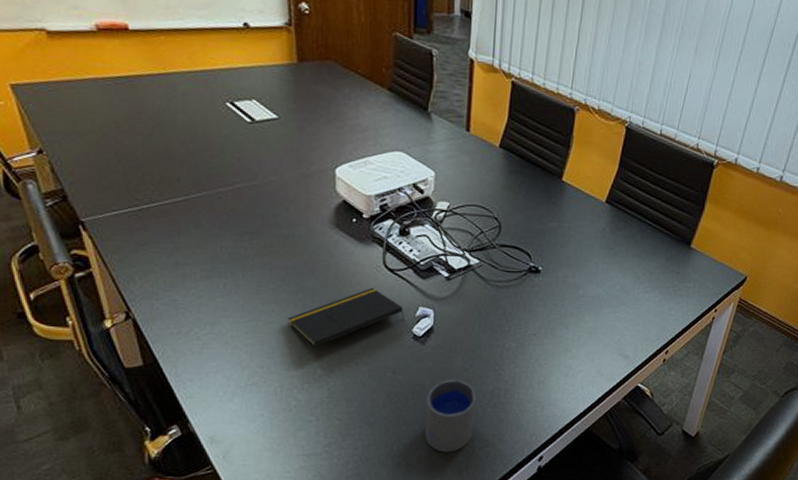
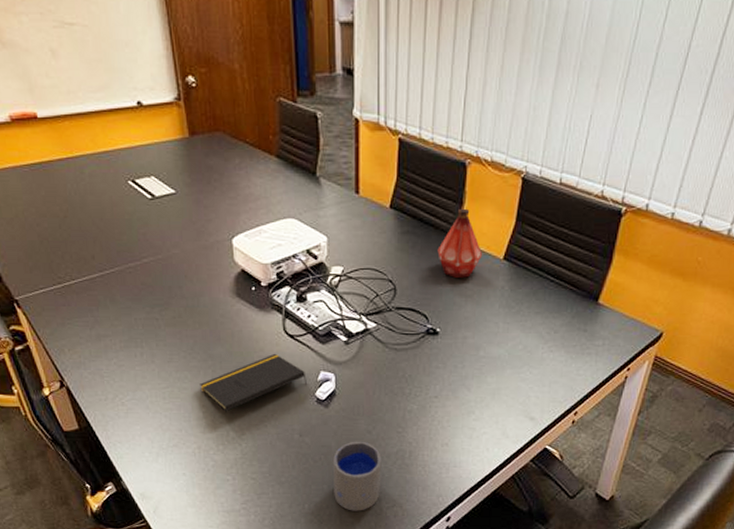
bottle: none [543,152,587,219] -> present [437,208,483,279]

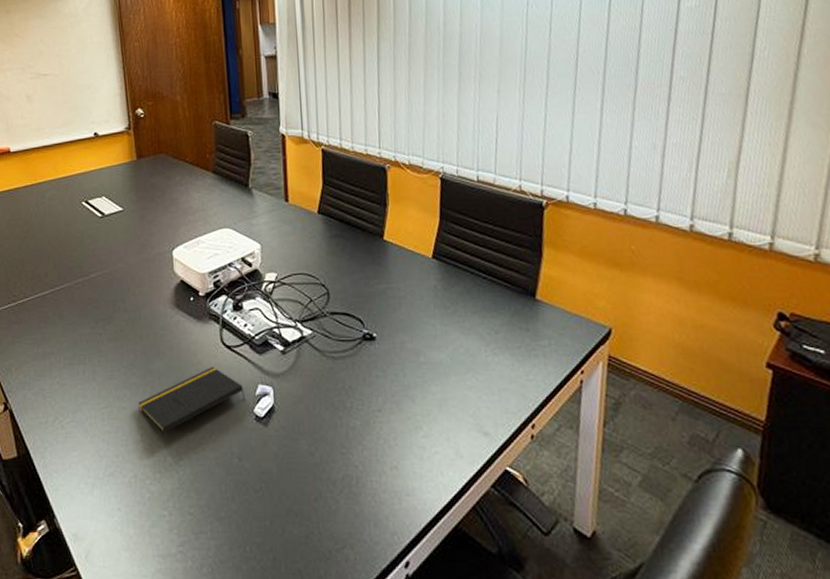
cup: present [333,441,381,511] -> none [275,465,328,555]
bottle: present [437,208,483,279] -> none [366,209,412,280]

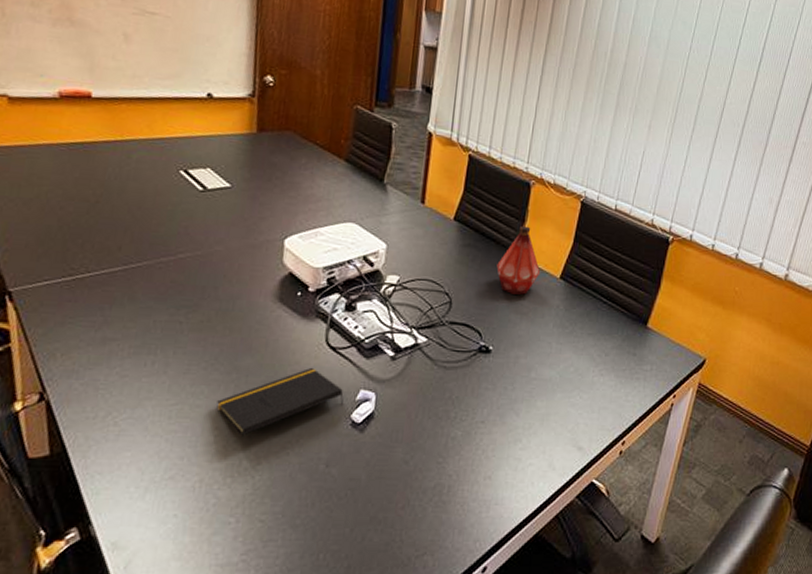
bottle: none [366,209,412,280] -> present [496,225,541,296]

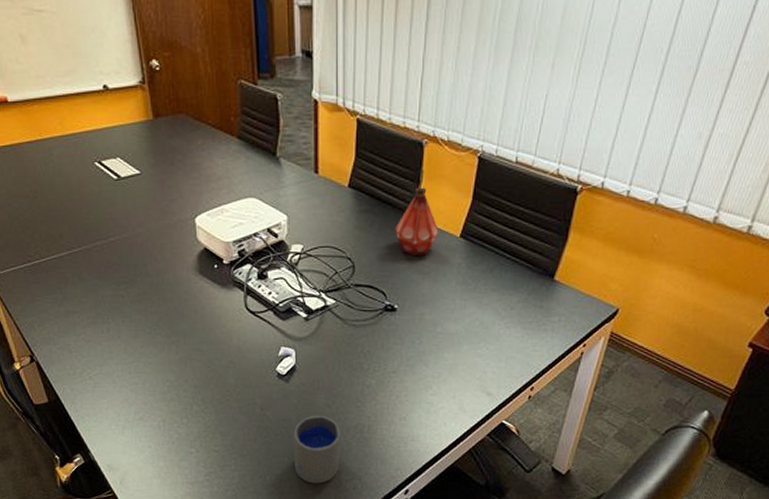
notepad: present [216,367,344,436] -> none [164,329,268,386]
cup: none [356,473,417,562] -> present [294,415,341,484]

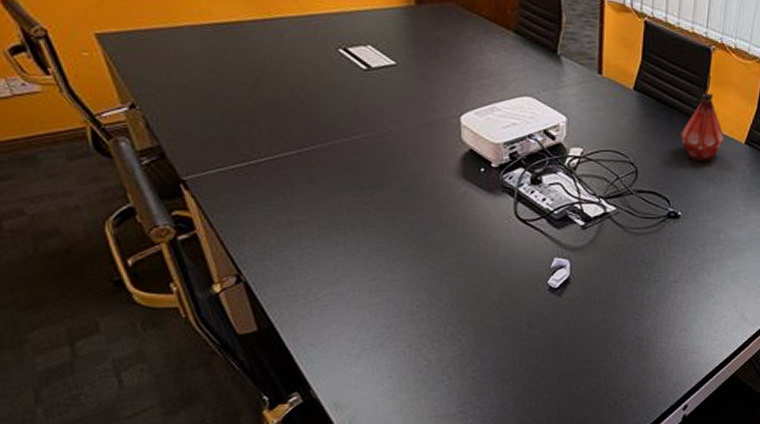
cup: present [294,415,341,484] -> none [564,330,617,406]

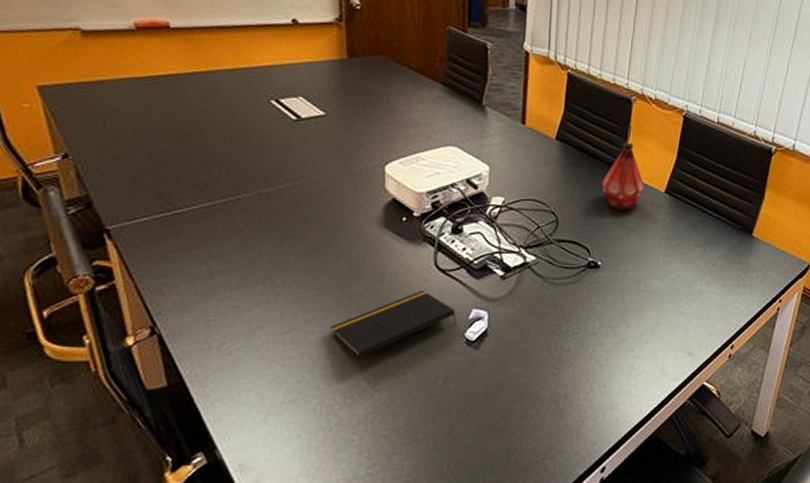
notepad: none [415,239,539,305] -> present [330,290,456,359]

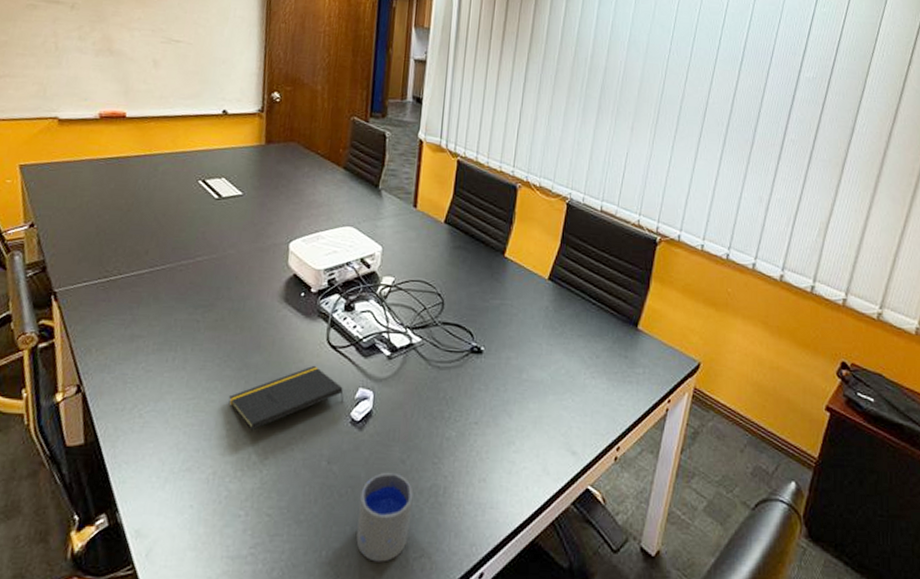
cup: none [478,386,534,468] -> present [356,472,414,562]
bottle: present [601,142,646,211] -> none [486,227,529,297]

